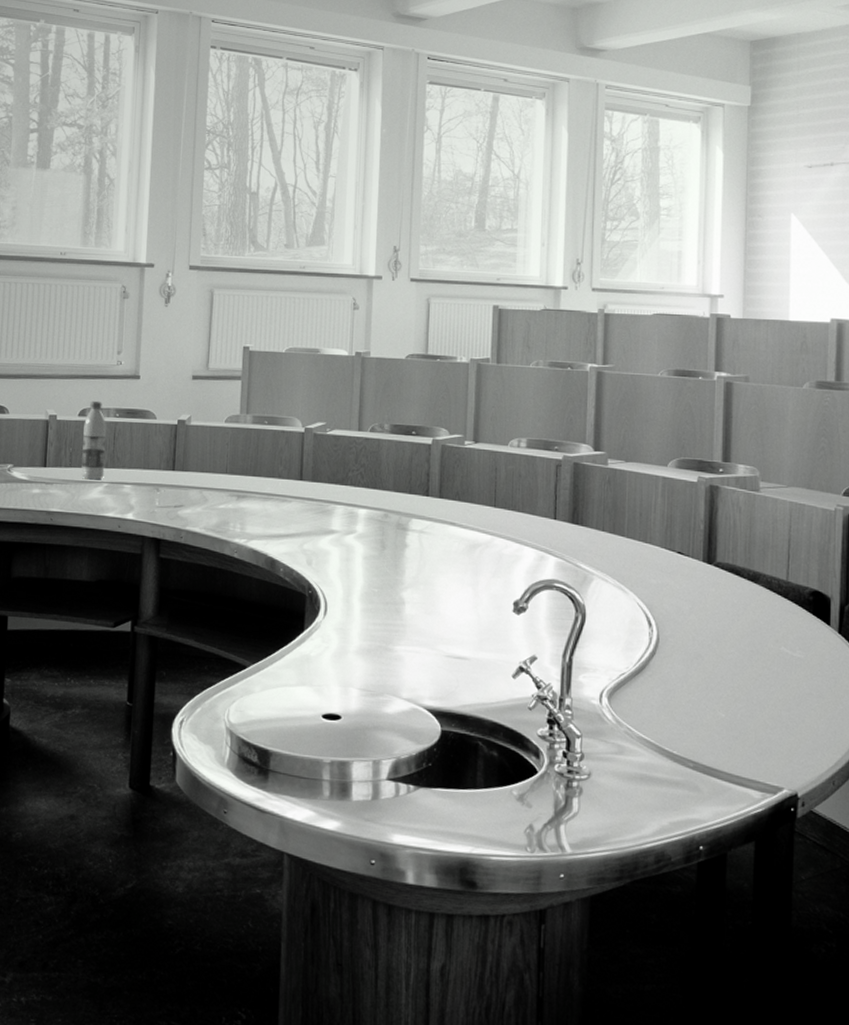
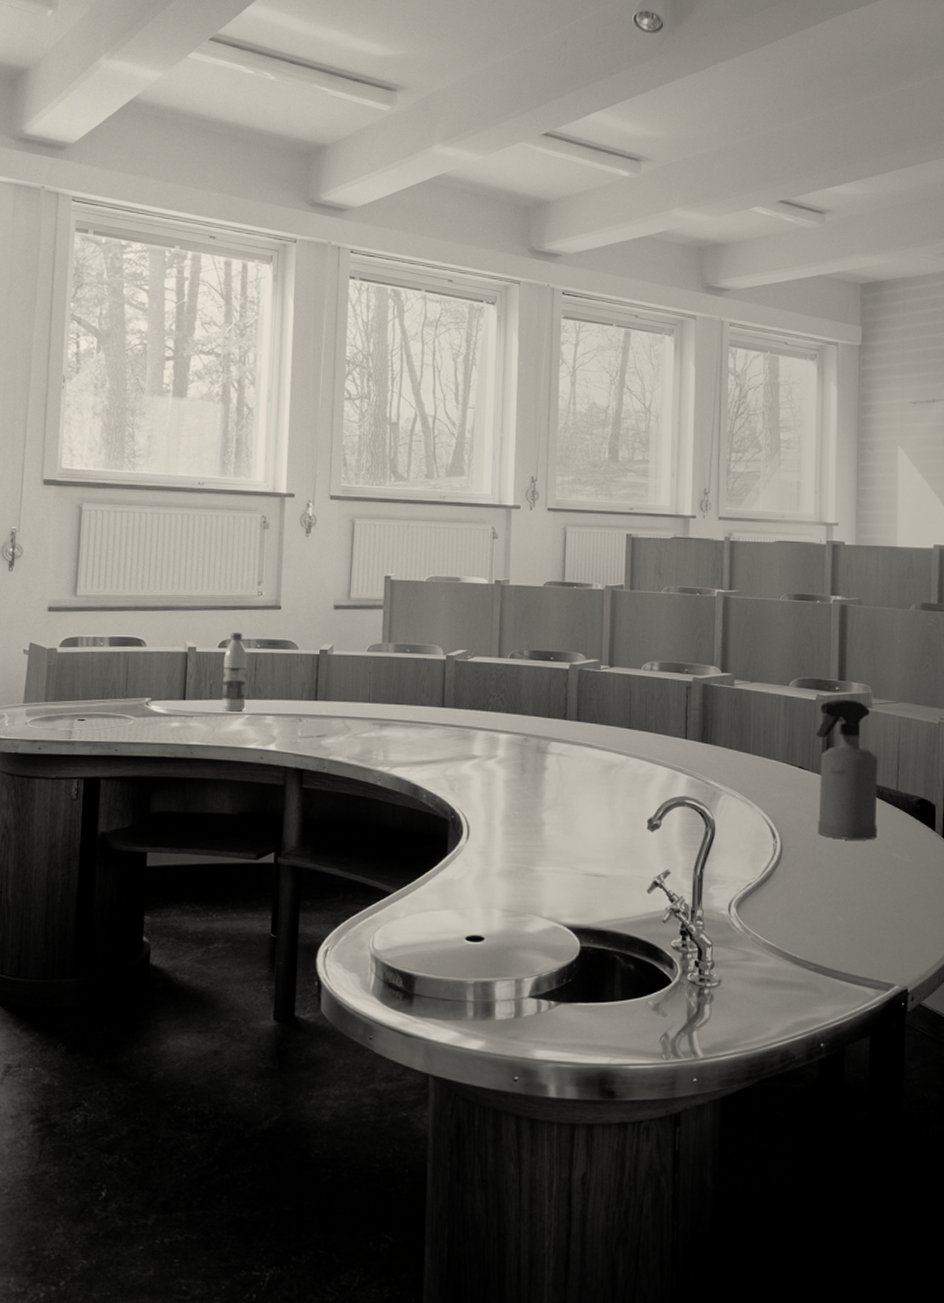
spray bottle: none [696,482,766,633] -> present [815,699,878,840]

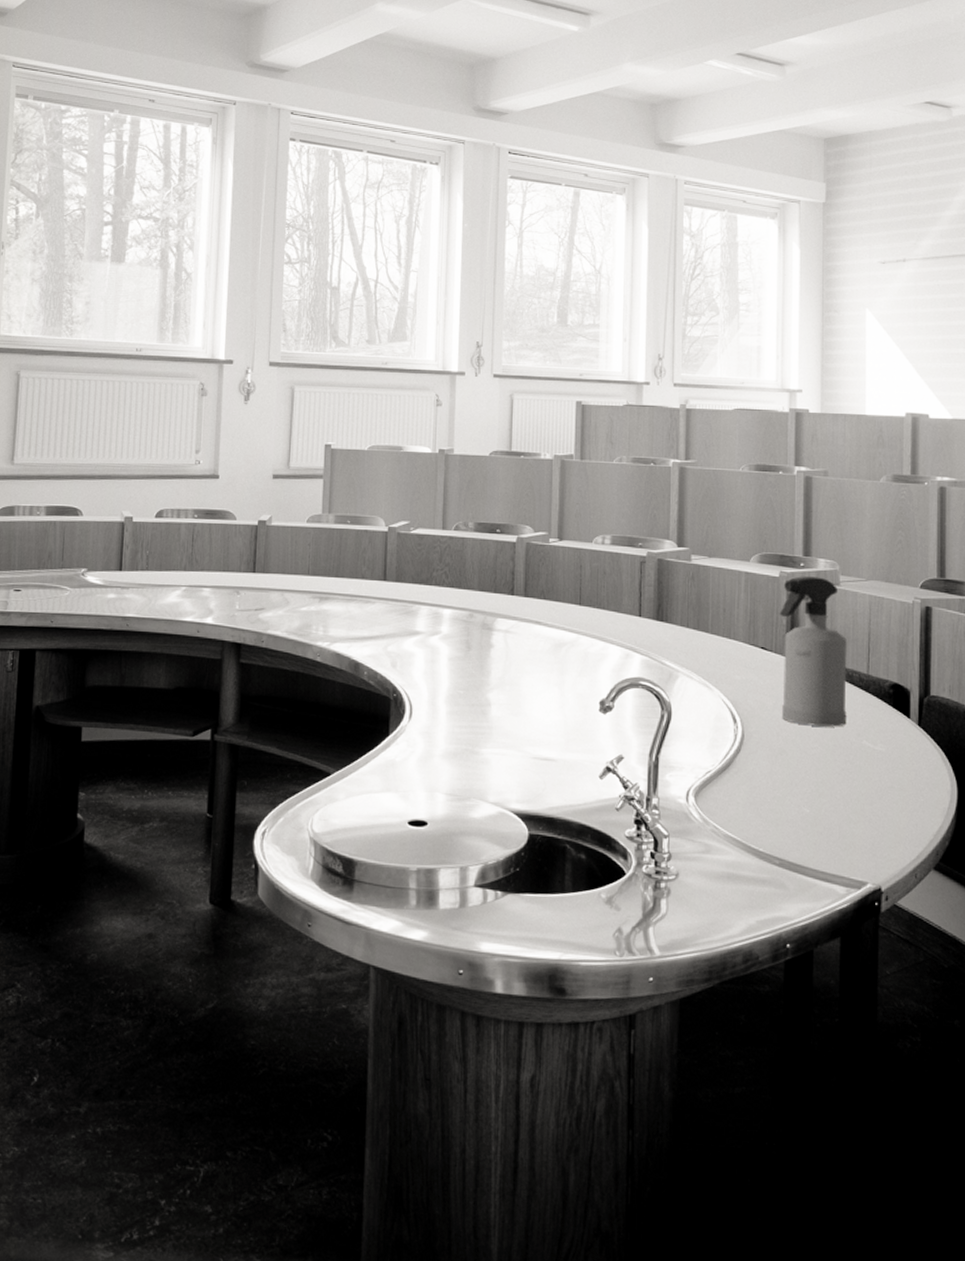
water bottle: present [222,632,247,712] -> none [158,501,184,583]

